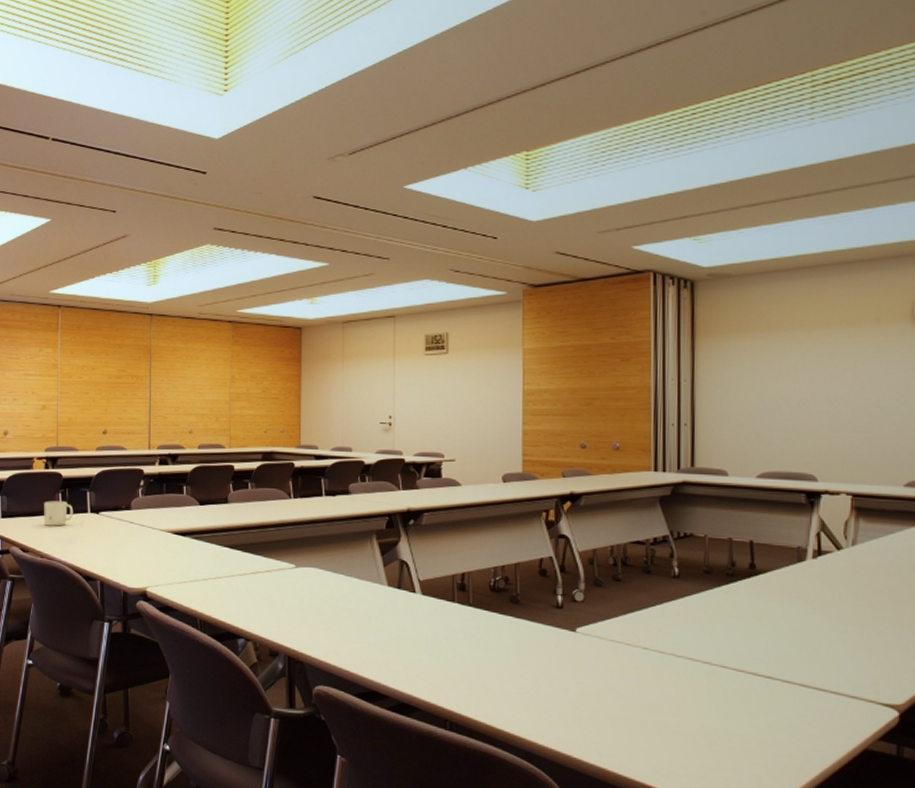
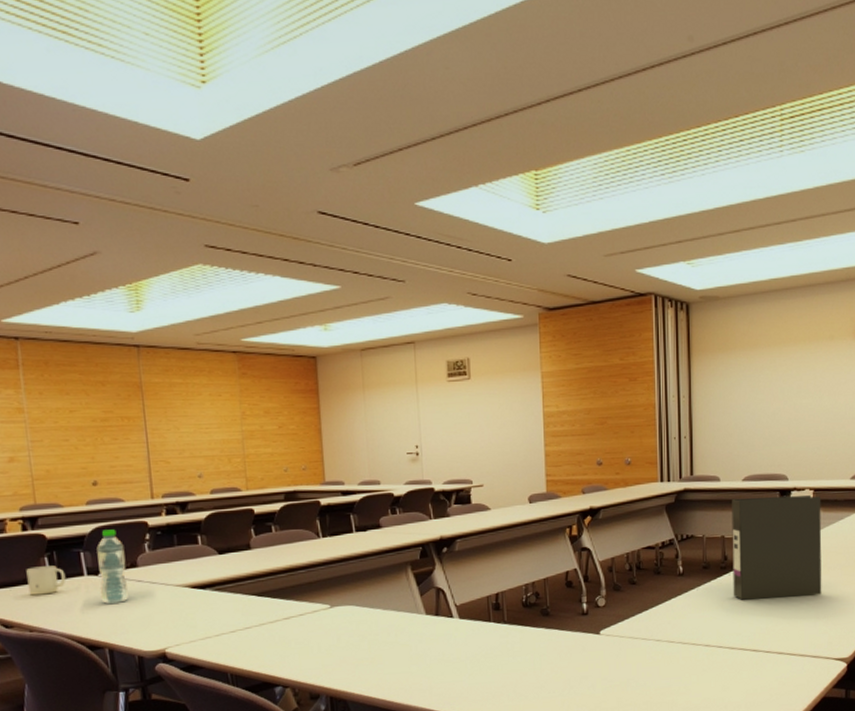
water bottle: none [99,474,122,541] -> present [96,529,129,605]
binder: none [741,498,864,622] -> present [732,495,822,600]

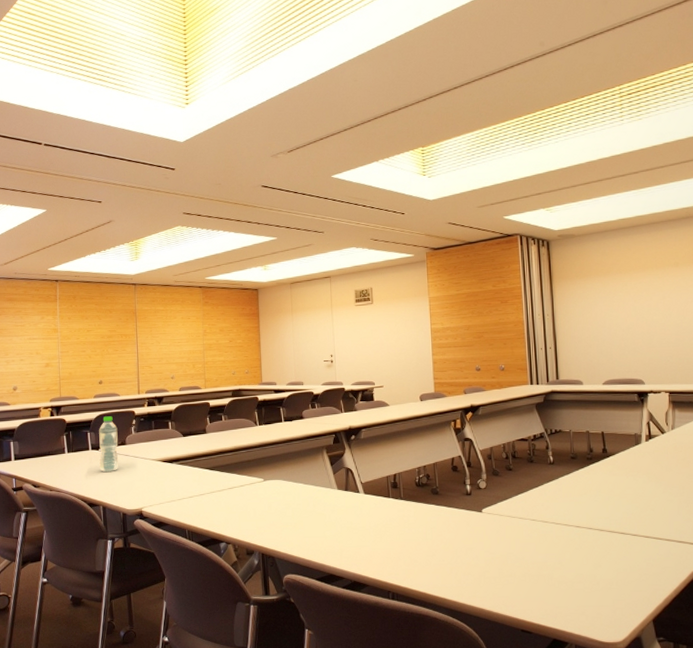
mug: present [26,565,66,596] -> none [51,442,77,464]
binder: present [732,495,822,600] -> none [594,397,683,488]

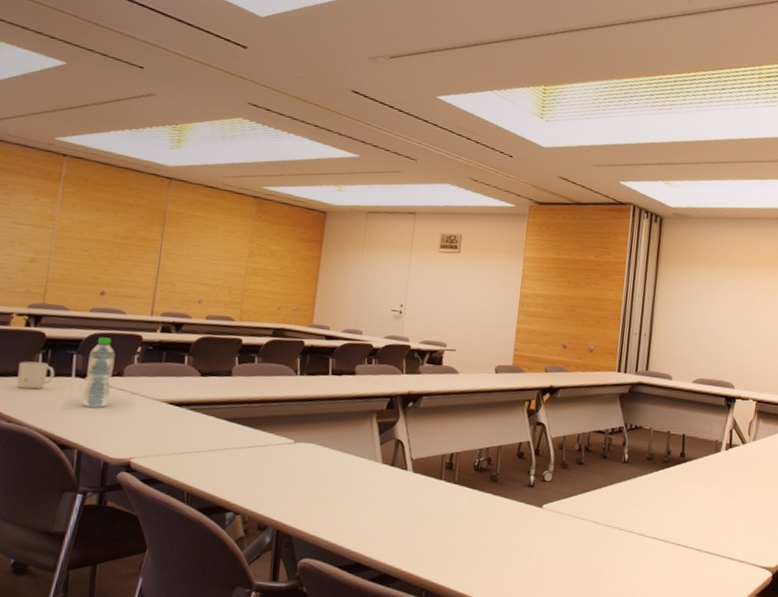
mug: none [51,442,77,464] -> present [17,361,55,390]

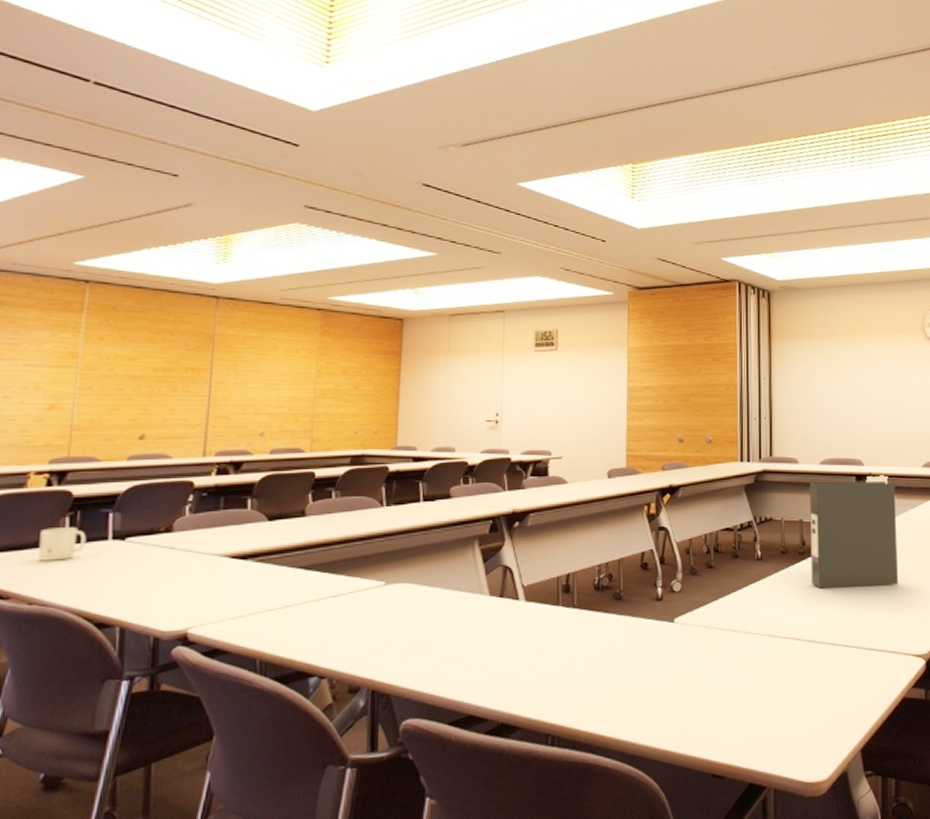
water bottle: present [82,337,116,408] -> none [123,488,162,575]
binder: none [672,399,763,502] -> present [810,482,899,589]

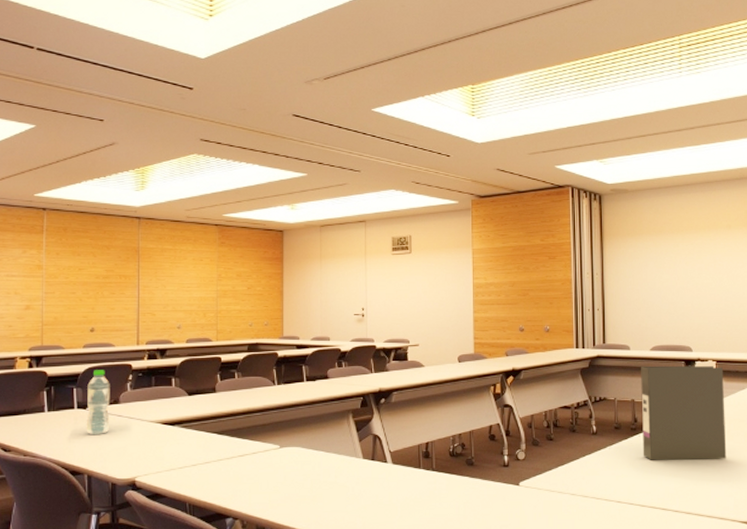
mug: present [38,527,87,561] -> none [27,399,59,424]
water bottle: none [123,488,162,575] -> present [86,370,110,436]

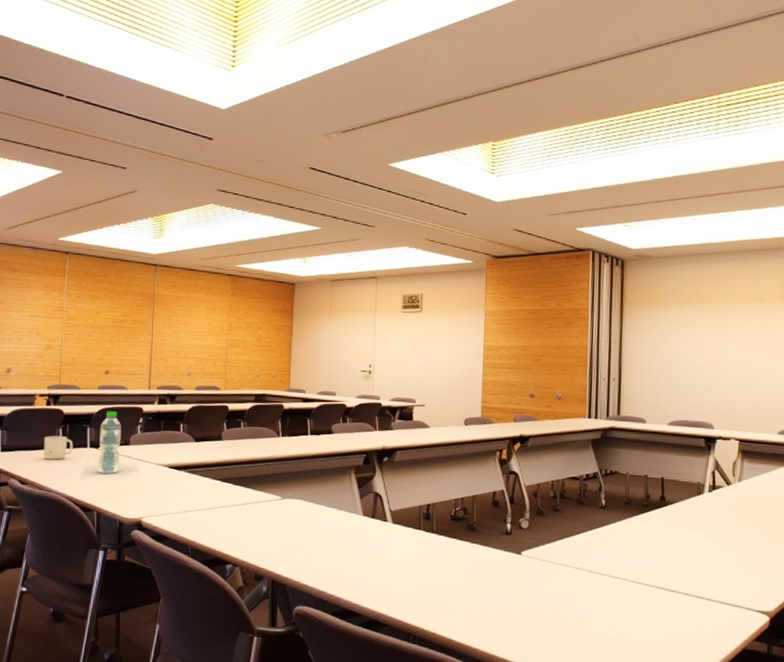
mug: none [27,399,59,424] -> present [43,436,74,460]
binder: present [641,366,727,460] -> none [653,442,747,544]

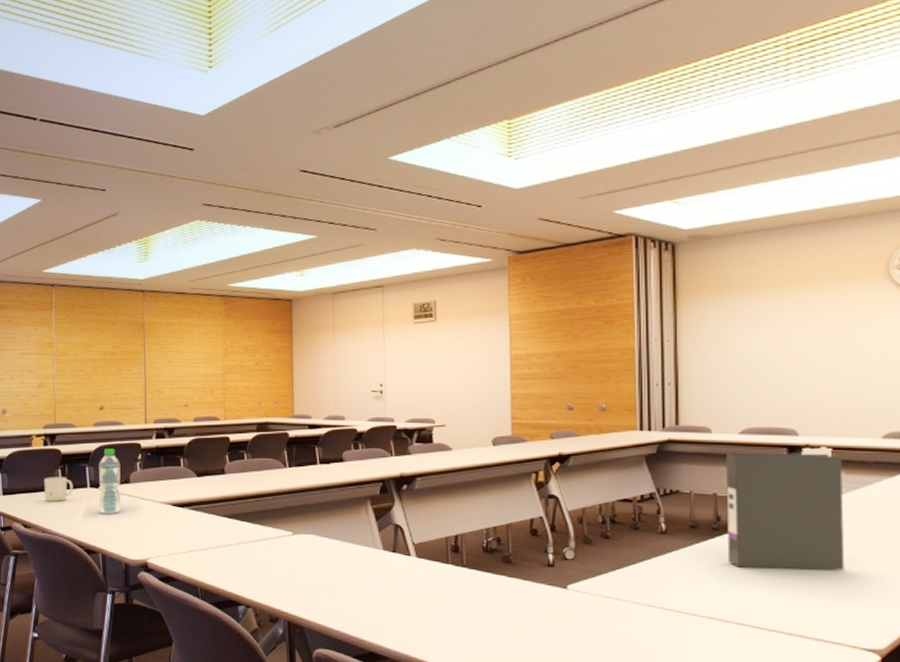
binder: none [653,442,747,544] -> present [726,454,845,570]

